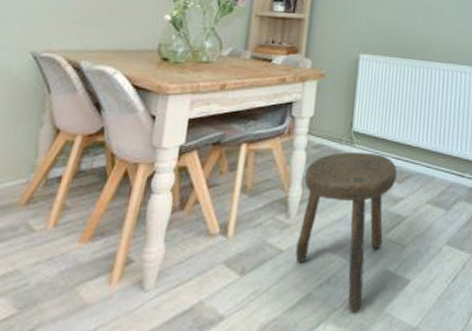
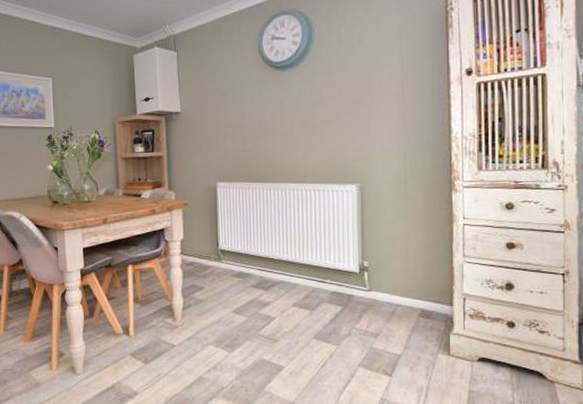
stool: present [295,151,397,314] -> none [184,266,263,391]

